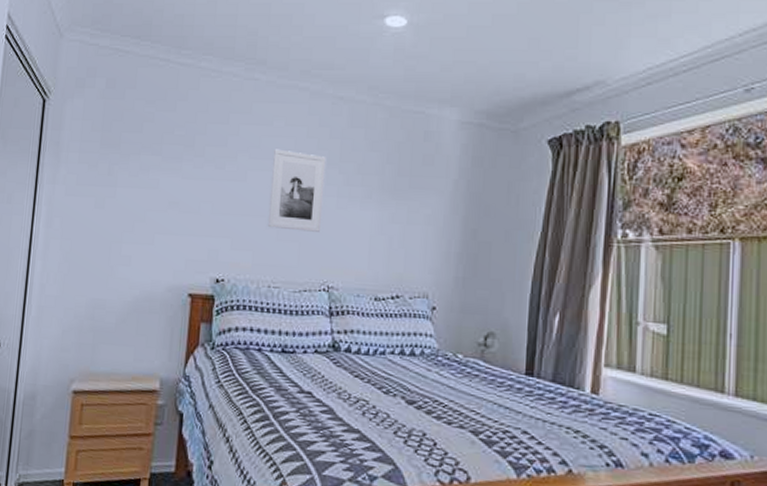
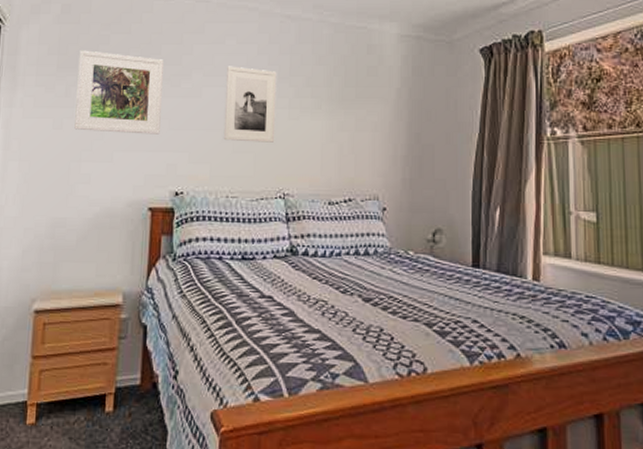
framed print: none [116,127,209,218] -> present [74,50,164,135]

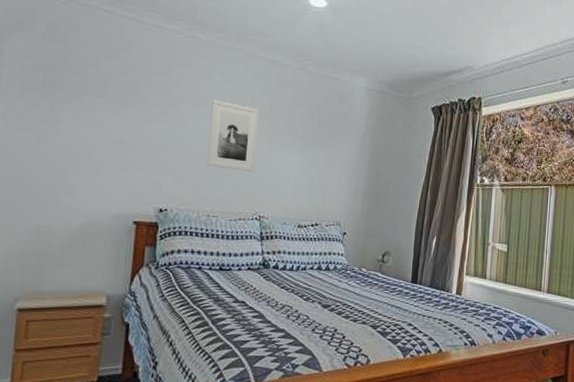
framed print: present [74,50,164,135] -> none [60,70,152,156]

